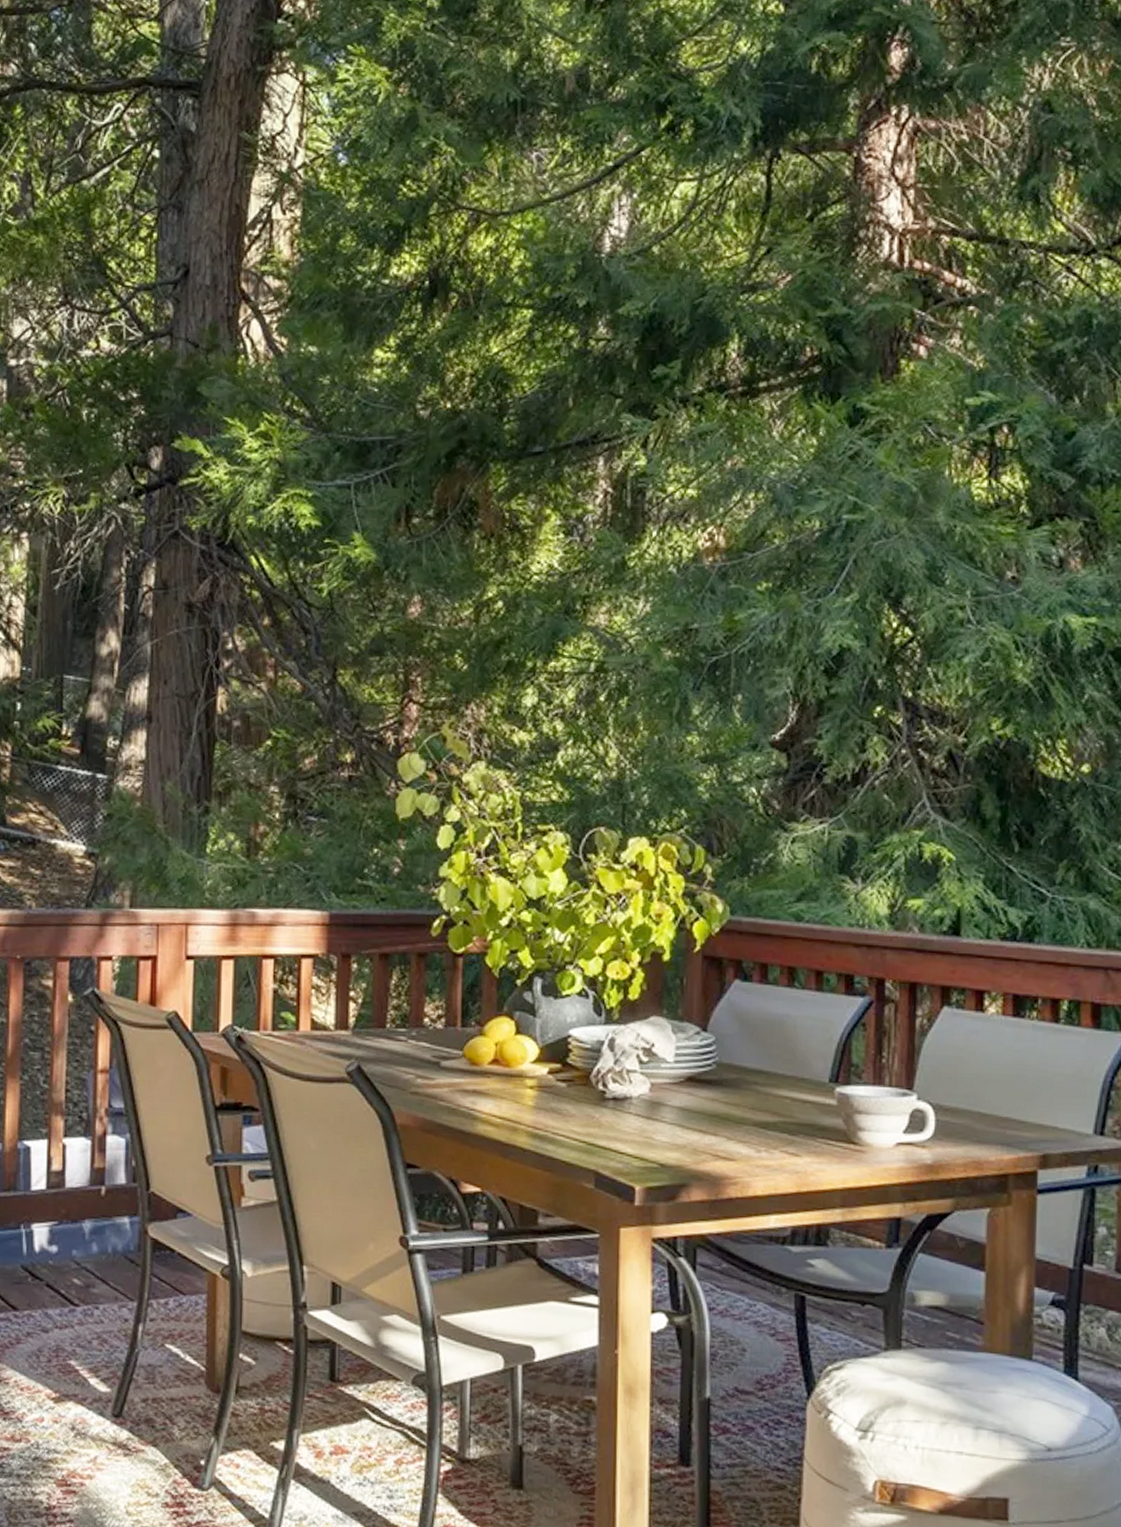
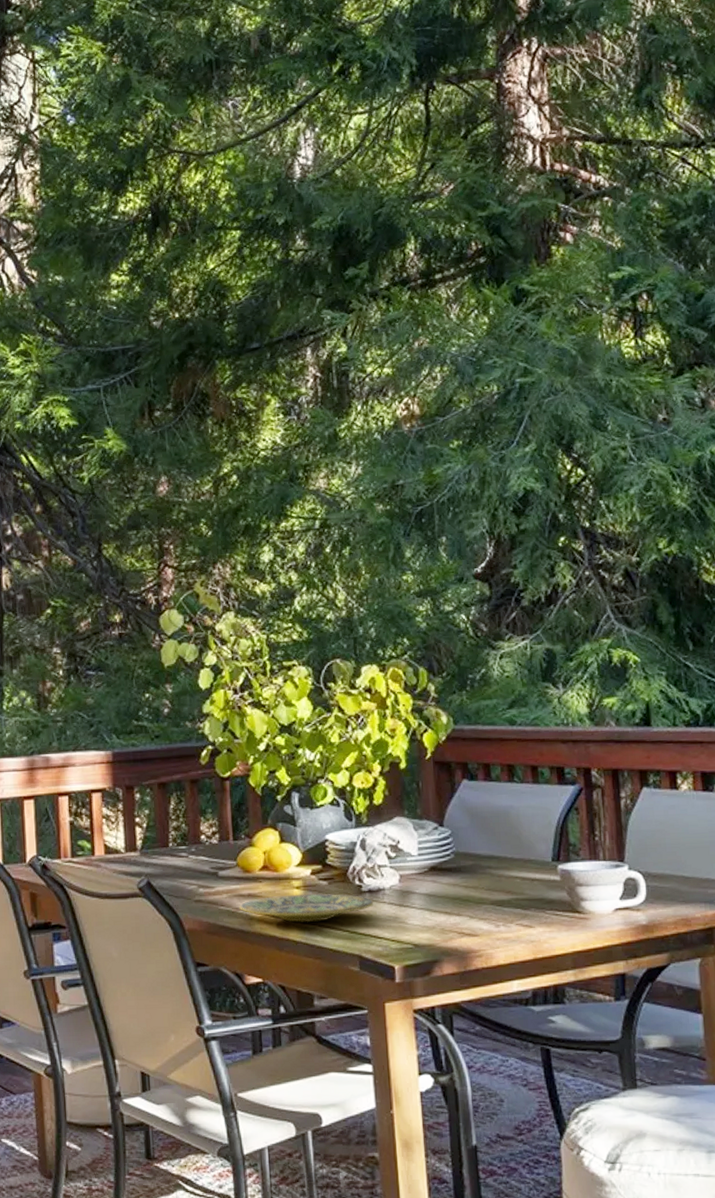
plate: none [462,1094,618,1129] -> present [239,893,374,923]

